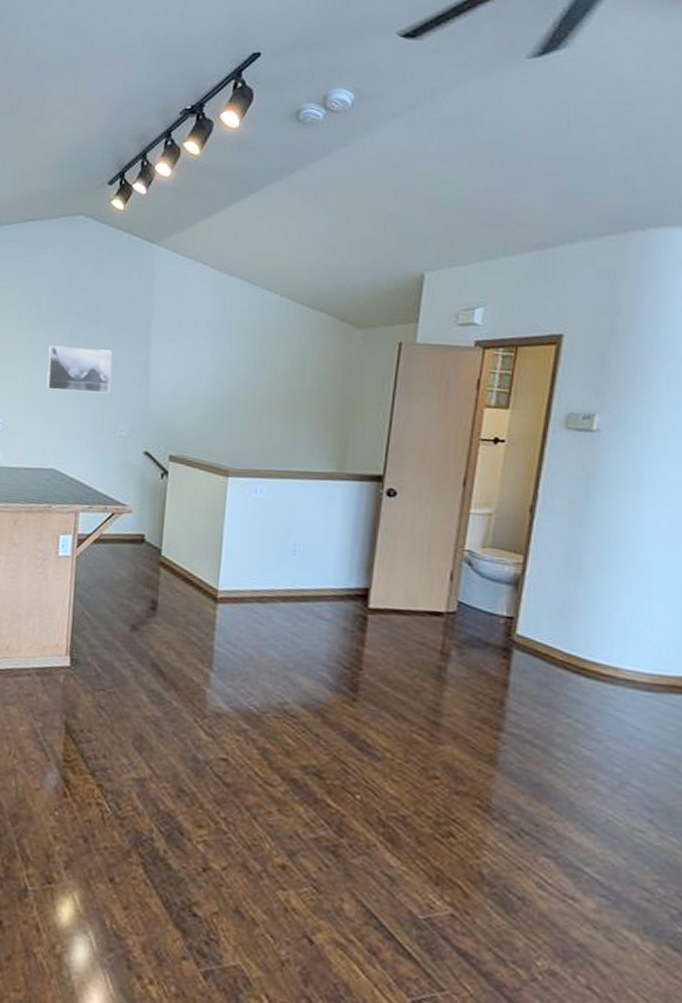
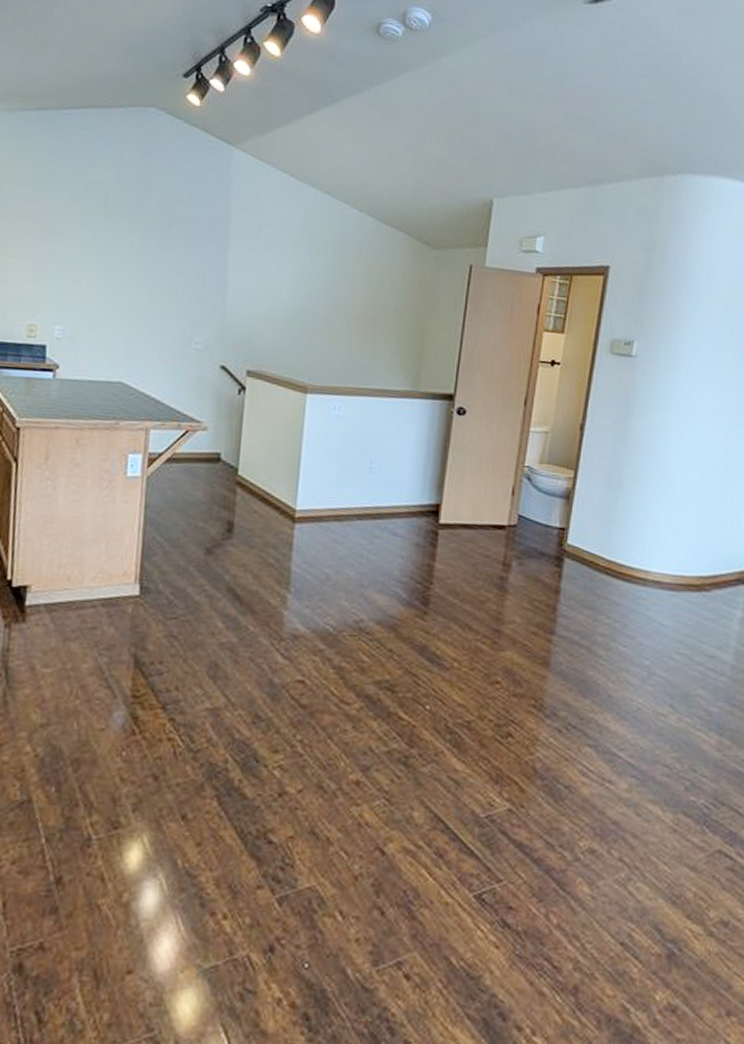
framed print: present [46,345,112,394] -> none [114,247,187,303]

